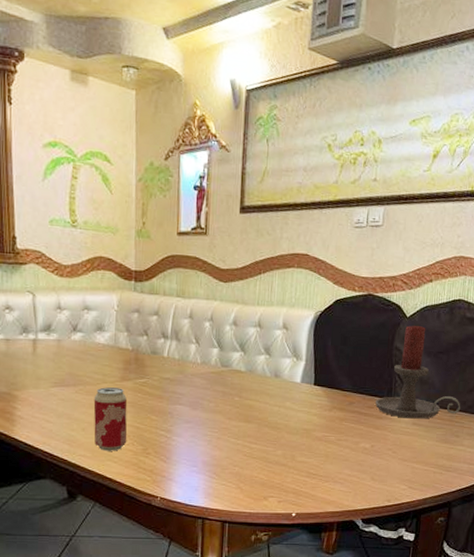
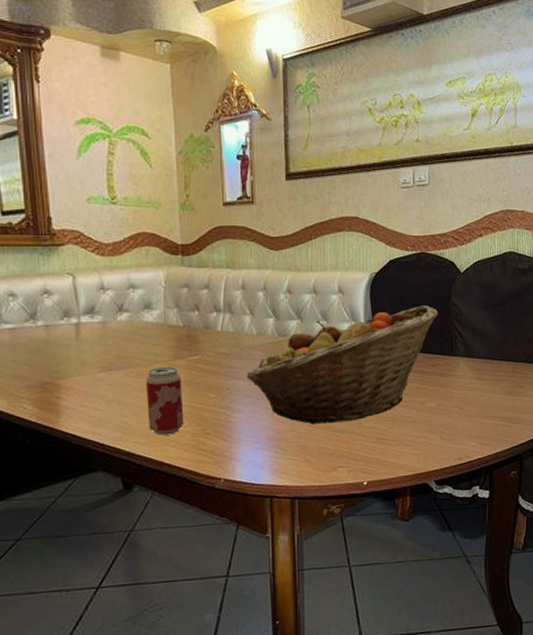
fruit basket: none [188,346,380,455] -> present [246,304,438,425]
candle holder: present [375,325,461,419] -> none [438,279,522,374]

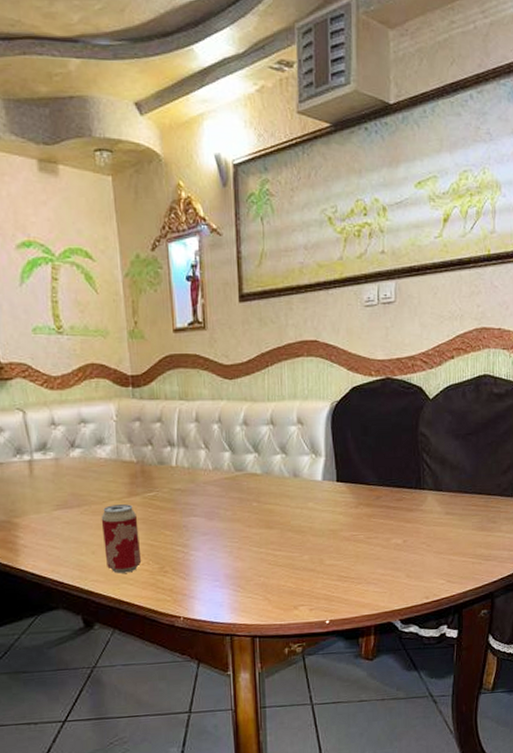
fruit basket: present [246,304,438,425] -> none [203,434,405,563]

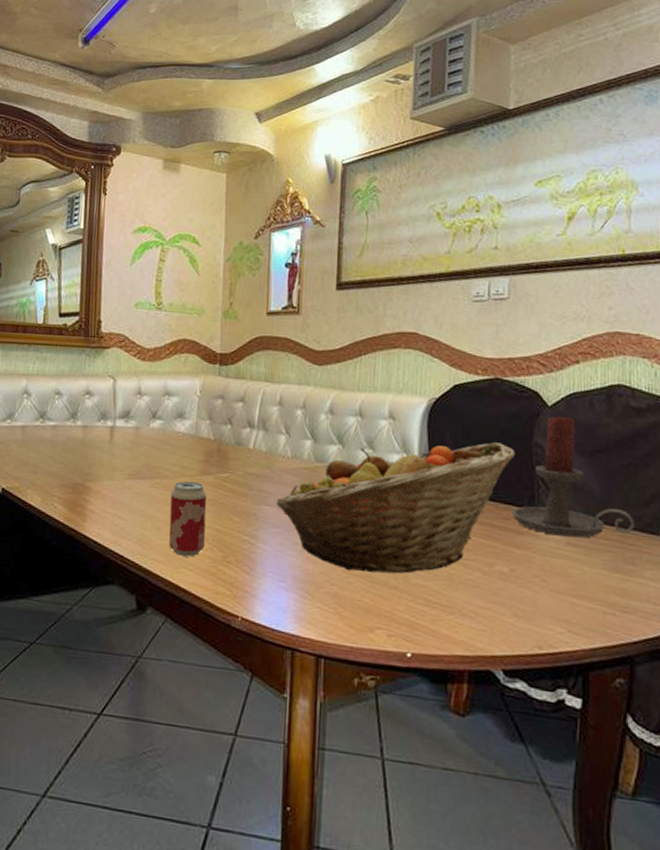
fruit basket: none [203,434,405,563] -> present [276,441,515,574]
candle holder: none [404,406,496,508] -> present [513,415,635,538]

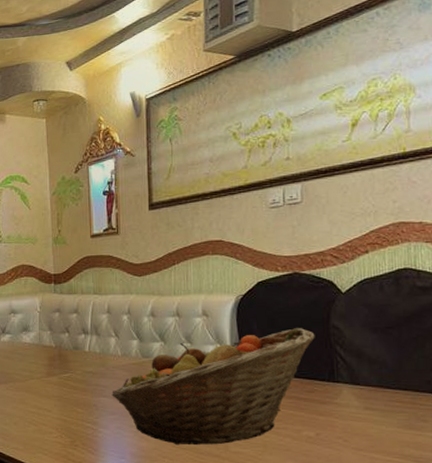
beverage can: present [169,481,207,557] -> none [23,383,56,444]
candle holder: present [513,415,635,538] -> none [316,300,425,403]

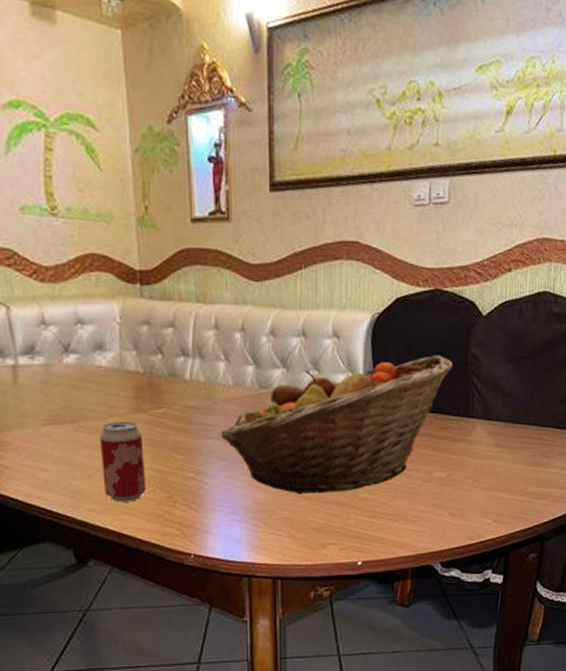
beverage can: none [23,383,56,444] -> present [99,422,147,502]

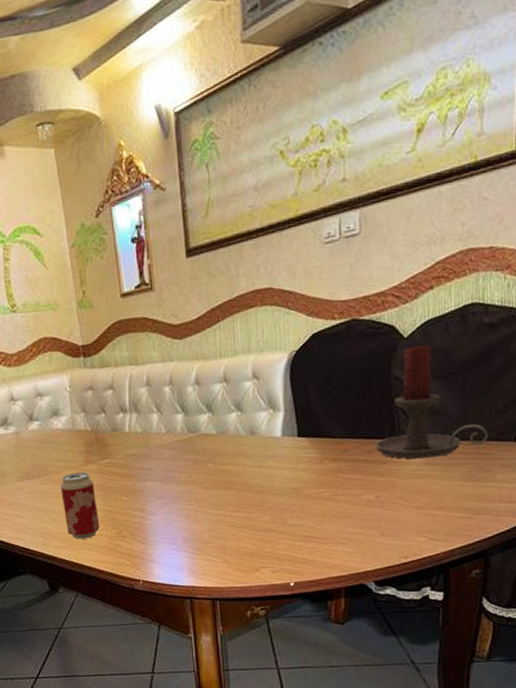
fruit basket: present [220,354,453,495] -> none [158,381,375,525]
candle holder: none [450,325,551,439] -> present [376,345,489,459]

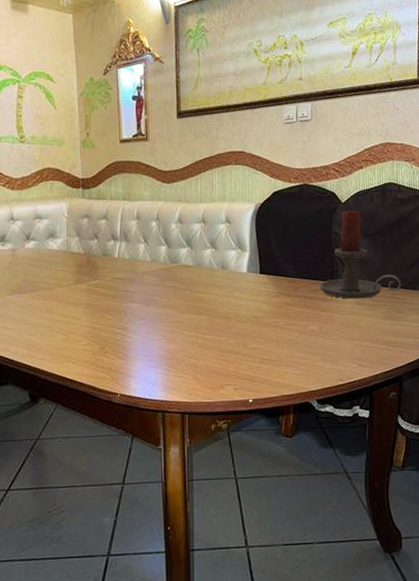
beverage can: present [60,472,100,539] -> none [50,291,85,353]

